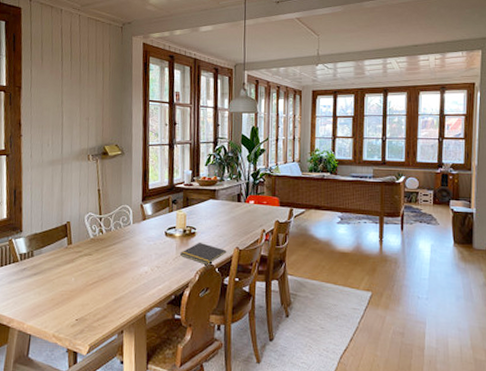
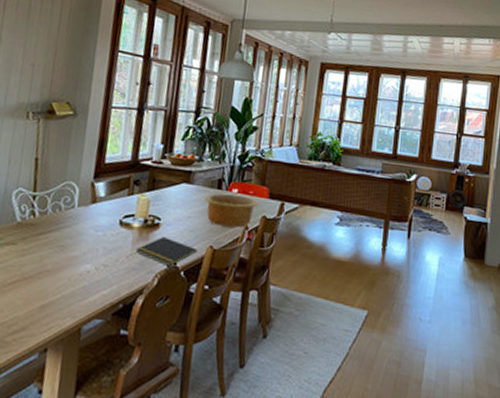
bowl: none [228,205,271,231] -> present [205,193,258,228]

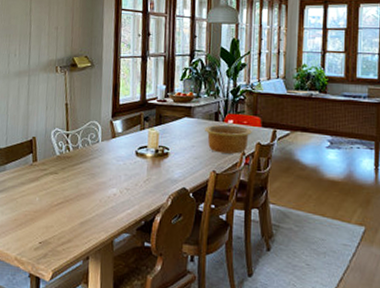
notepad: present [137,237,198,267] -> none [152,164,203,190]

